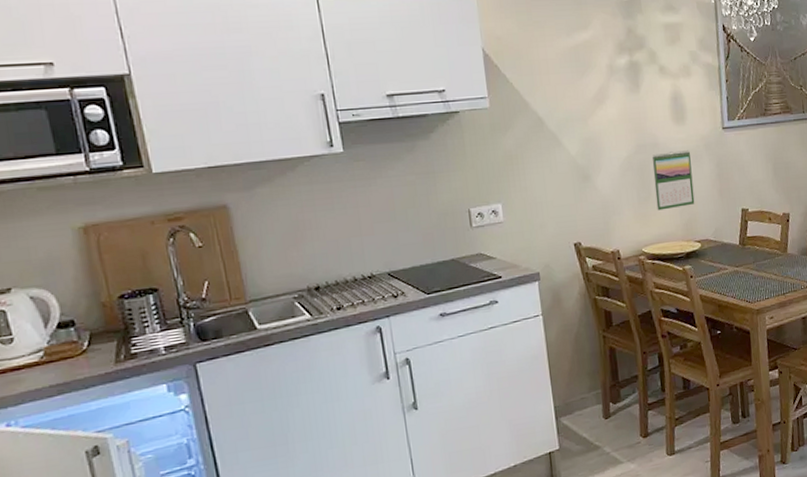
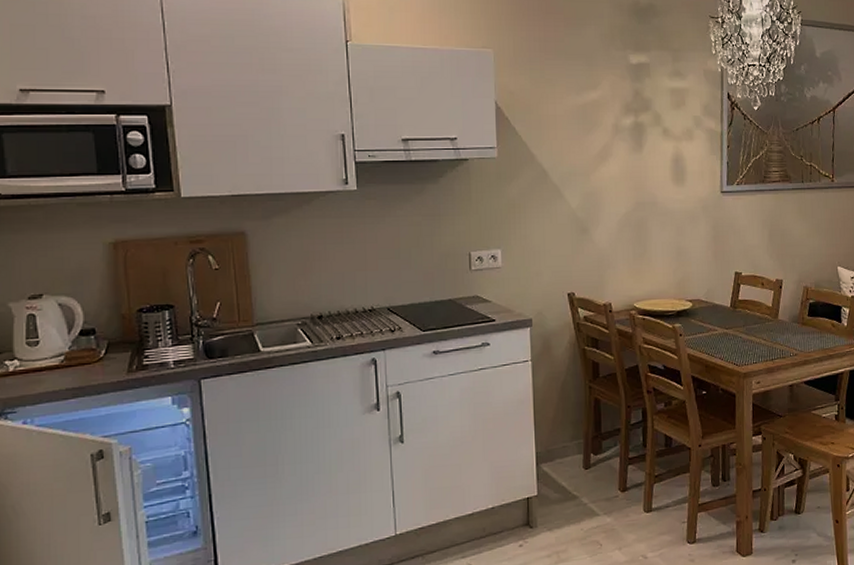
calendar: present [651,150,695,211] -> none [649,211,689,268]

